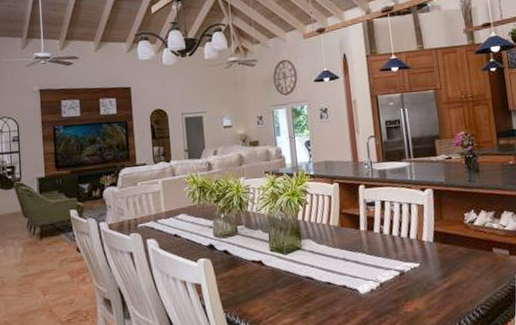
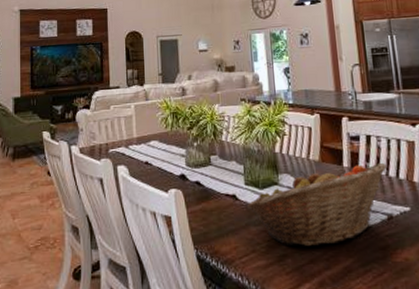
fruit basket: none [272,224,400,304] -> present [246,162,387,246]

